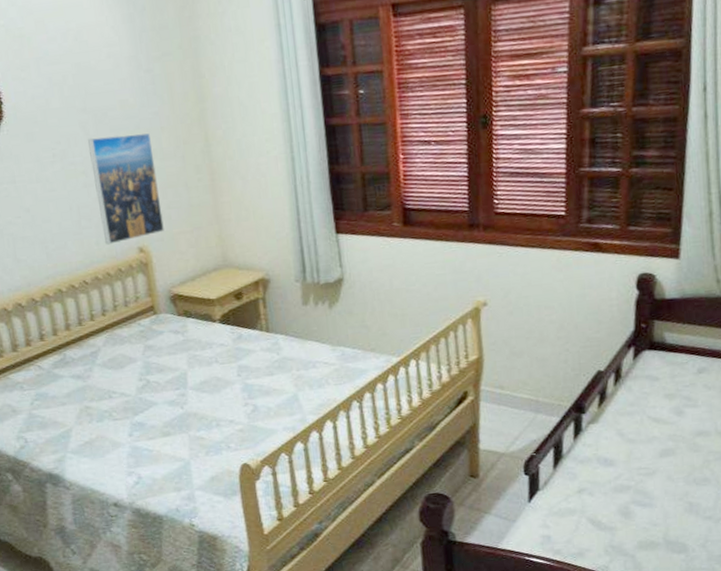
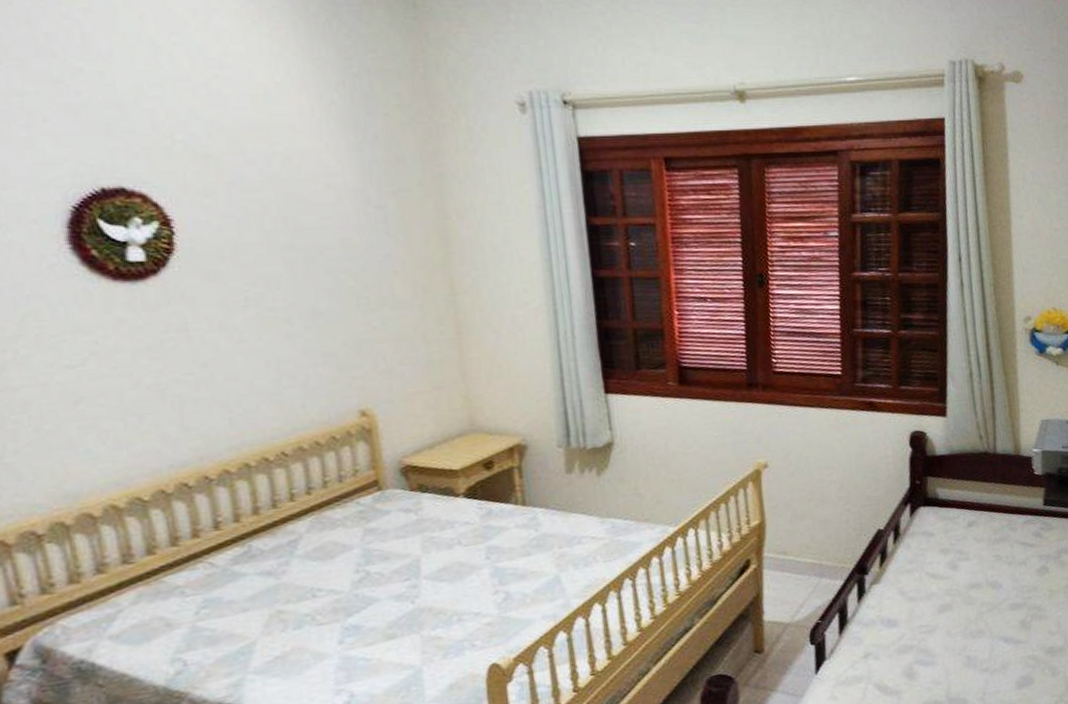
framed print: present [88,133,164,245] -> none [295,277,395,408]

